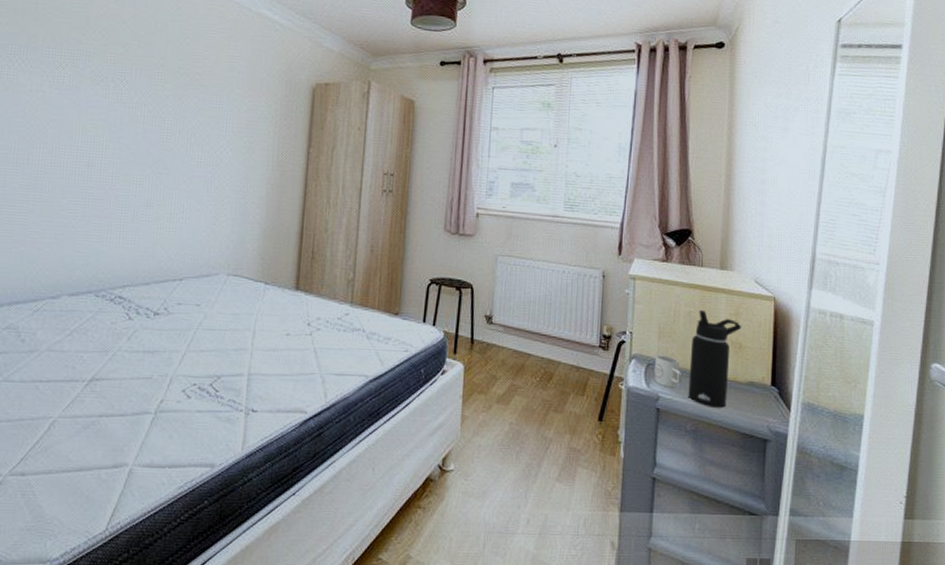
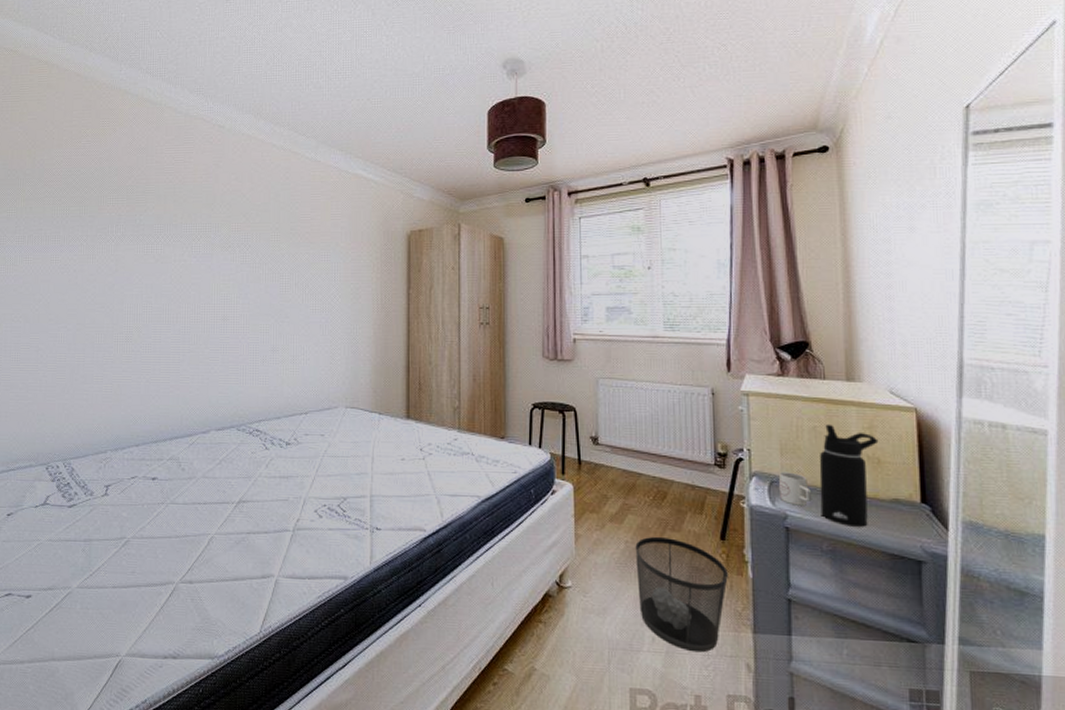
waste bin: none [518,417,602,533] -> present [635,536,728,653]

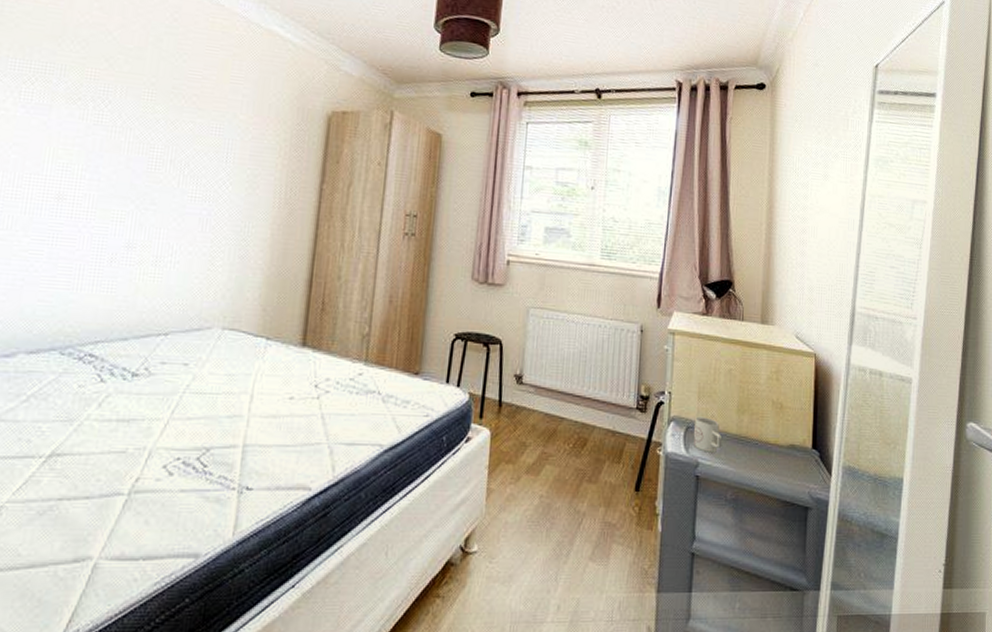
waste bin: present [635,536,728,653] -> none [547,489,639,619]
water bottle: present [819,424,879,528] -> none [728,367,783,475]

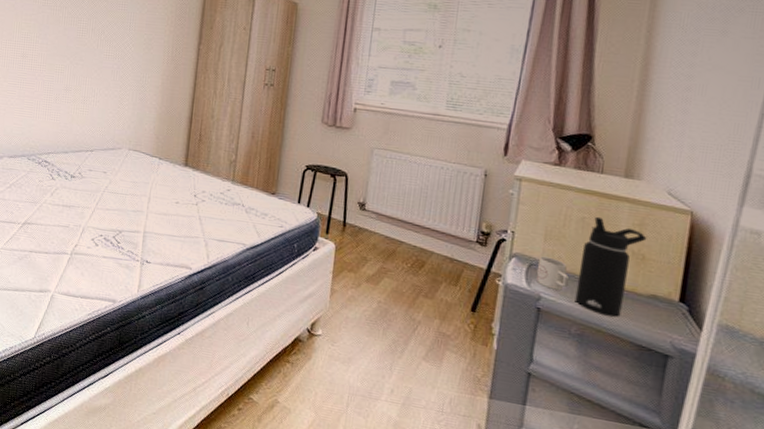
water bottle: none [728,367,783,475] -> present [575,216,647,318]

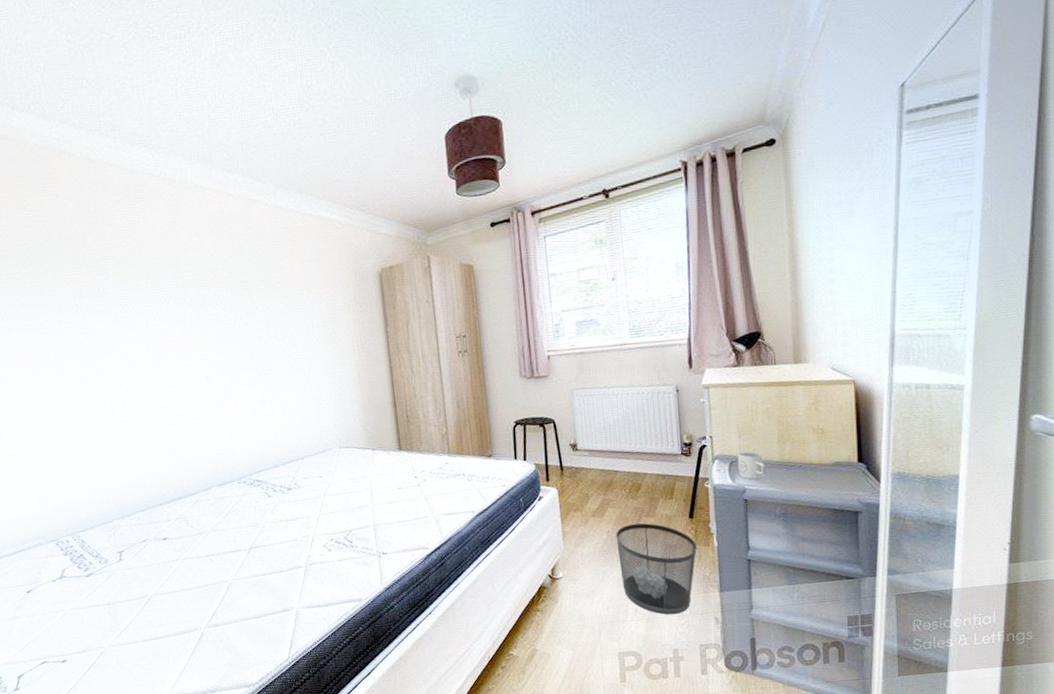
waste bin: none [383,300,474,409] -> present [616,523,697,615]
water bottle: present [575,216,647,318] -> none [772,404,823,492]

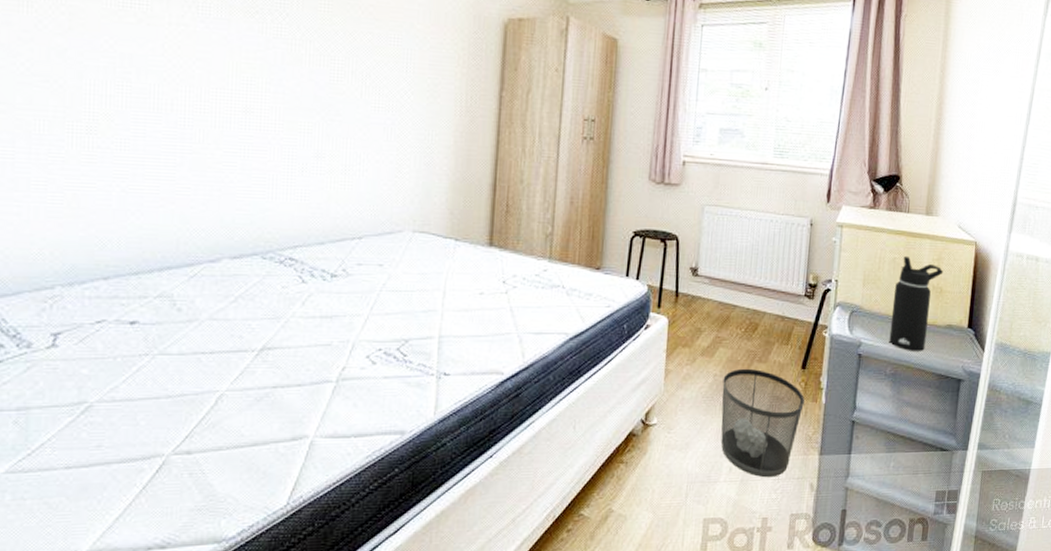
mug: present [737,451,767,480] -> none [857,301,885,333]
water bottle: none [772,404,823,492] -> present [889,255,944,352]

